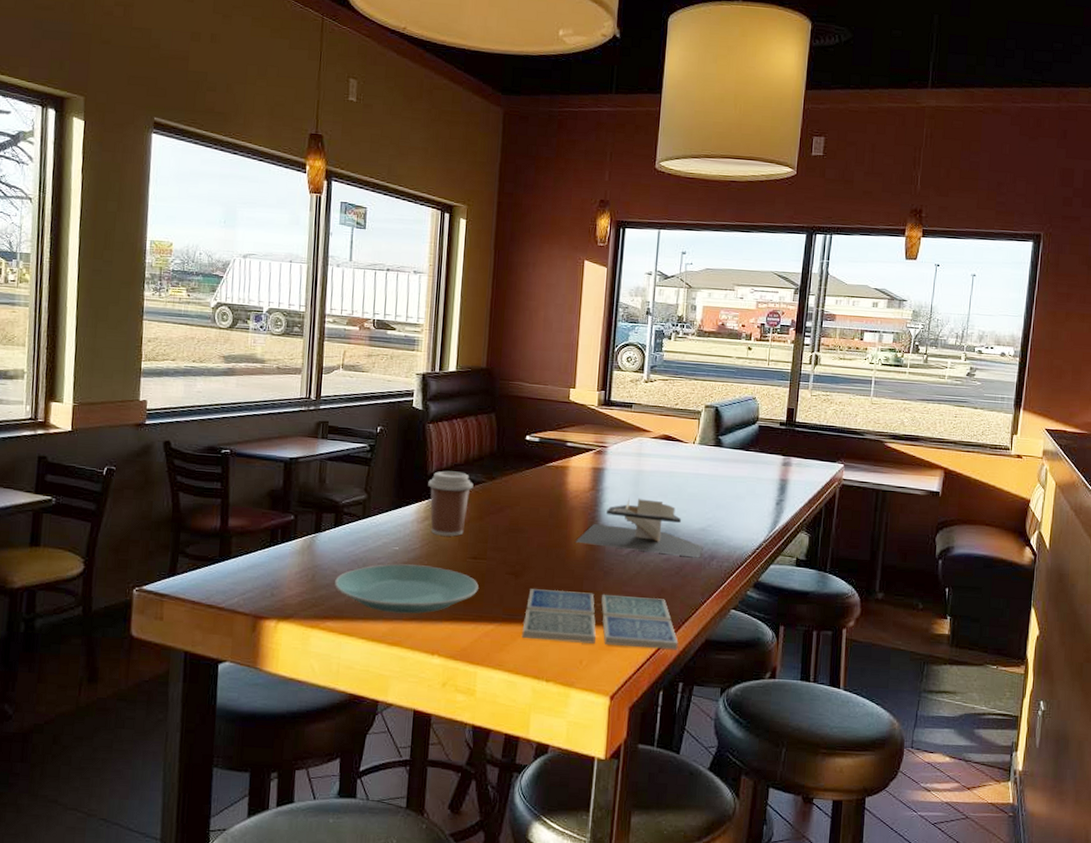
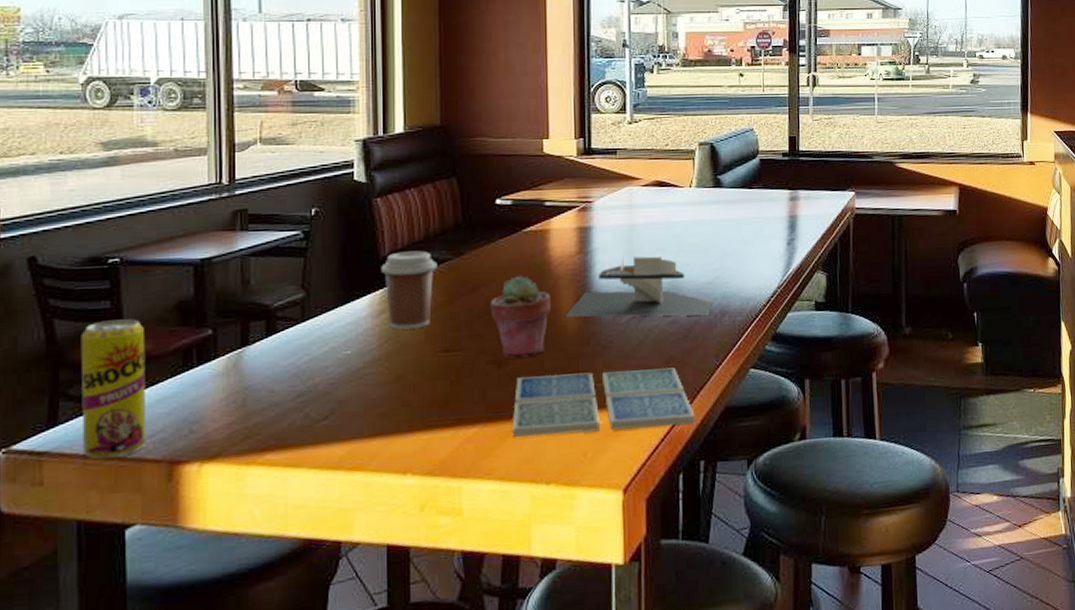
beverage can: none [193,498,244,607] -> present [80,319,147,460]
plate: present [335,564,479,614] -> none [273,367,454,432]
potted succulent: none [513,503,564,573] -> present [490,276,551,359]

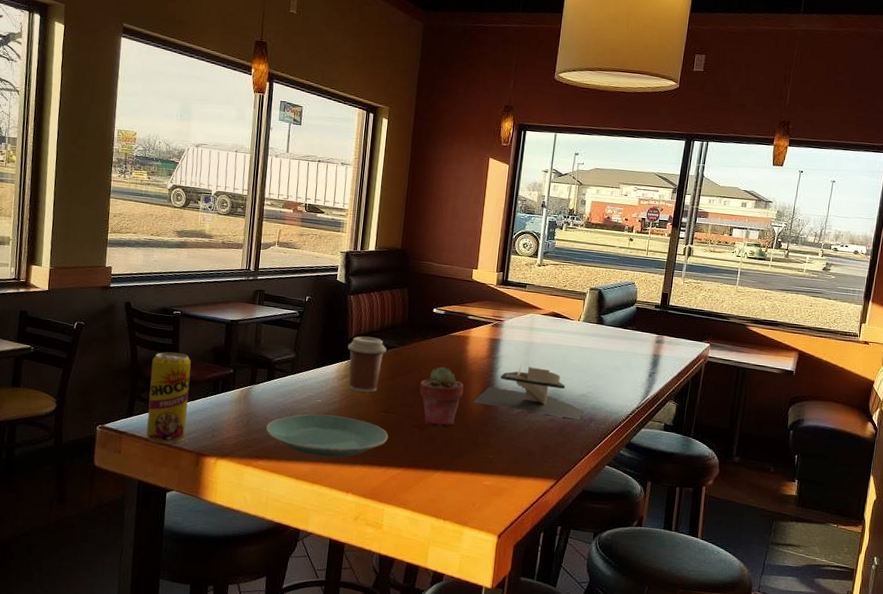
plate: none [273,367,454,432] -> present [266,414,388,458]
drink coaster: present [512,367,695,438] -> none [424,440,559,498]

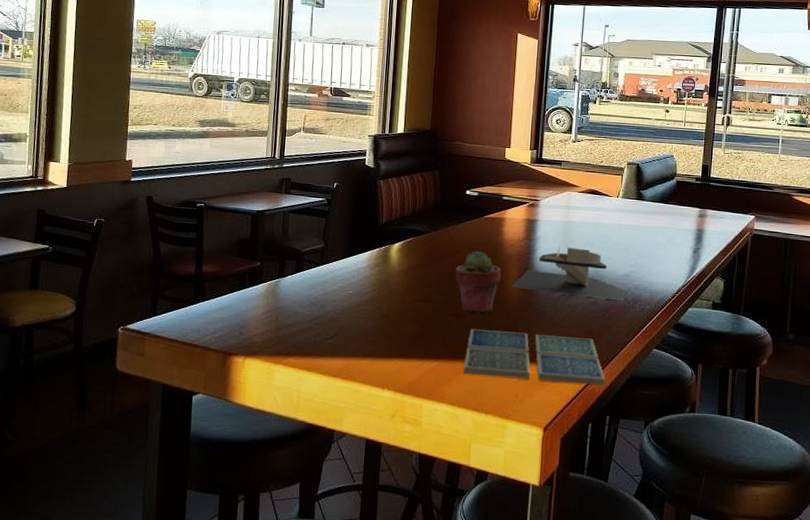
beverage can: present [146,352,191,444] -> none [170,246,216,344]
plate: present [266,414,388,458] -> none [296,306,424,352]
coffee cup: present [348,336,387,393] -> none [379,222,420,281]
drink coaster: none [424,440,559,498] -> present [463,329,605,386]

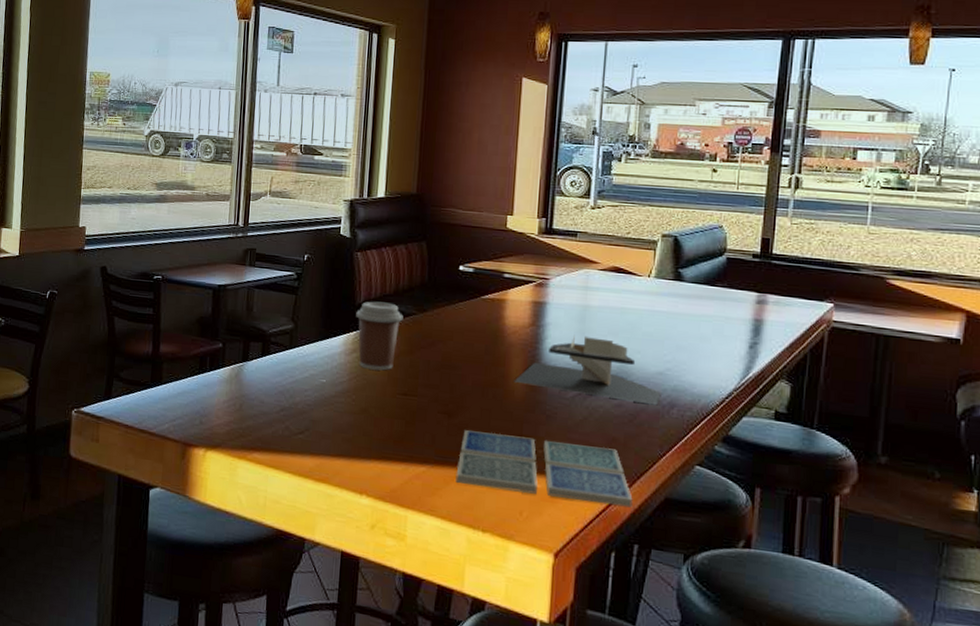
coffee cup: none [379,222,420,281] -> present [356,301,404,371]
potted succulent: present [455,251,501,314] -> none [446,338,502,413]

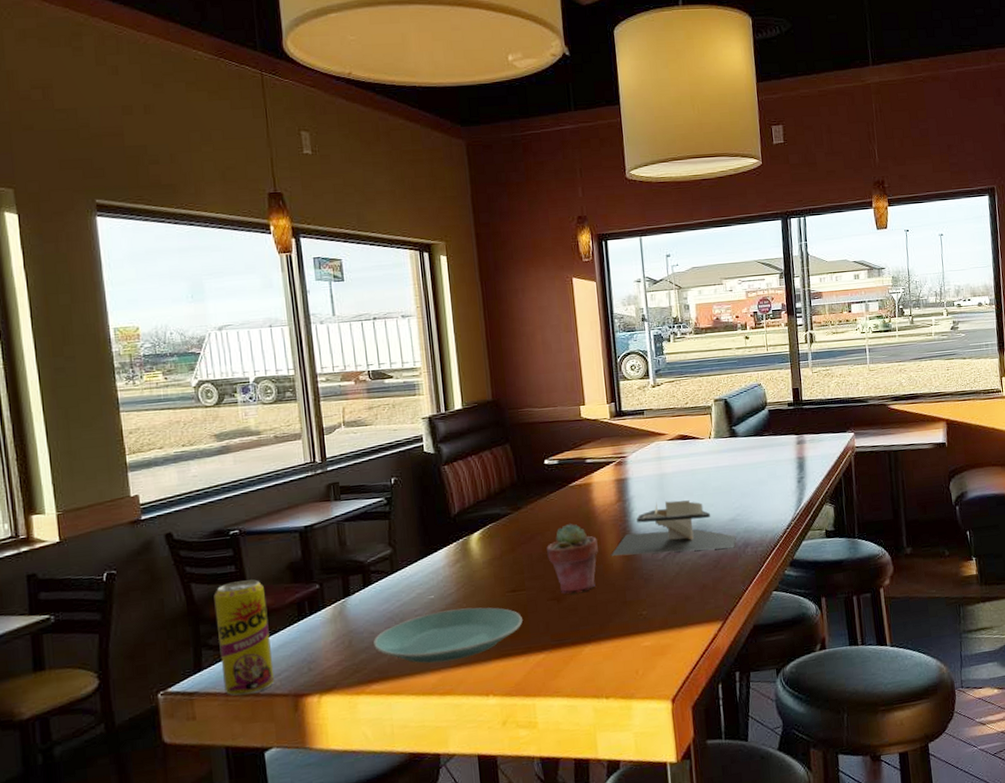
beverage can: none [126,323,174,432] -> present [214,579,275,696]
plate: none [262,397,409,451] -> present [373,607,523,664]
coffee cup: present [356,301,404,371] -> none [453,508,500,576]
potted succulent: none [446,338,502,413] -> present [547,524,598,594]
drink coaster: present [455,430,633,508] -> none [573,594,729,661]

